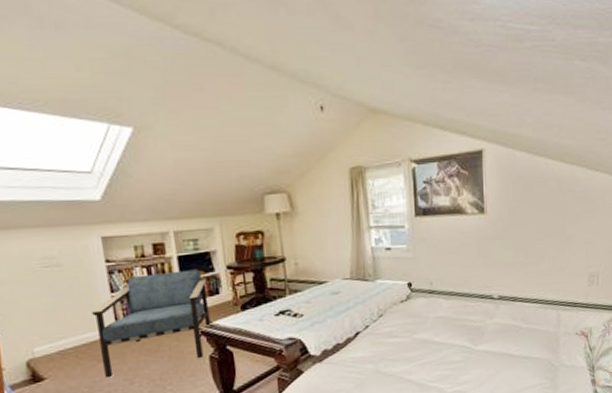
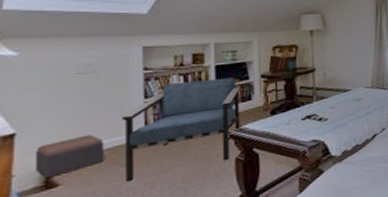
footstool: none [18,330,82,373] -> present [34,135,104,179]

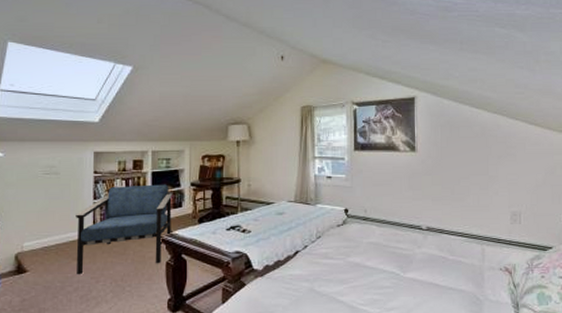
footstool: present [34,135,104,179] -> none [10,229,61,265]

